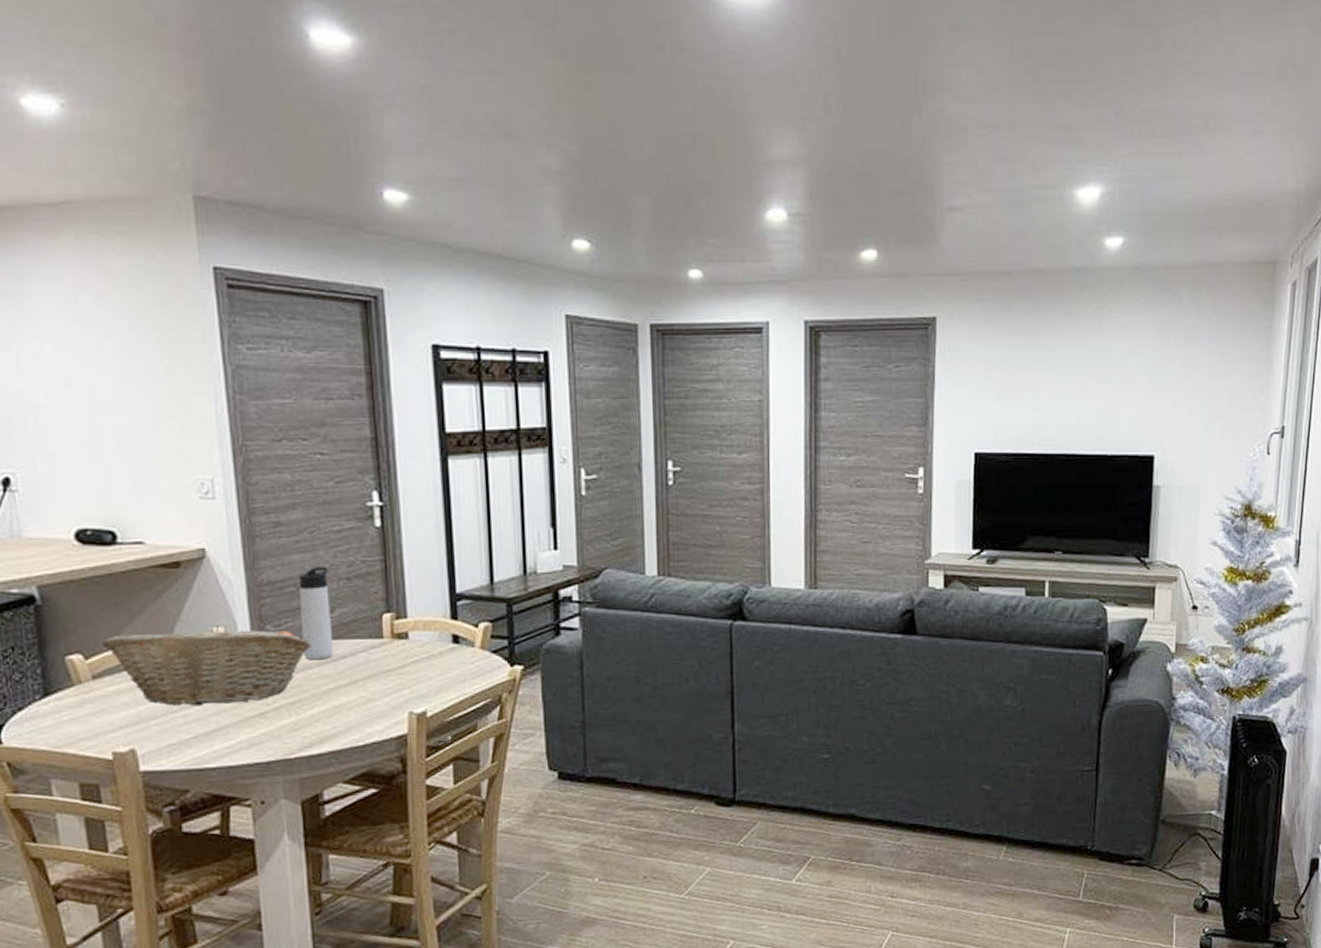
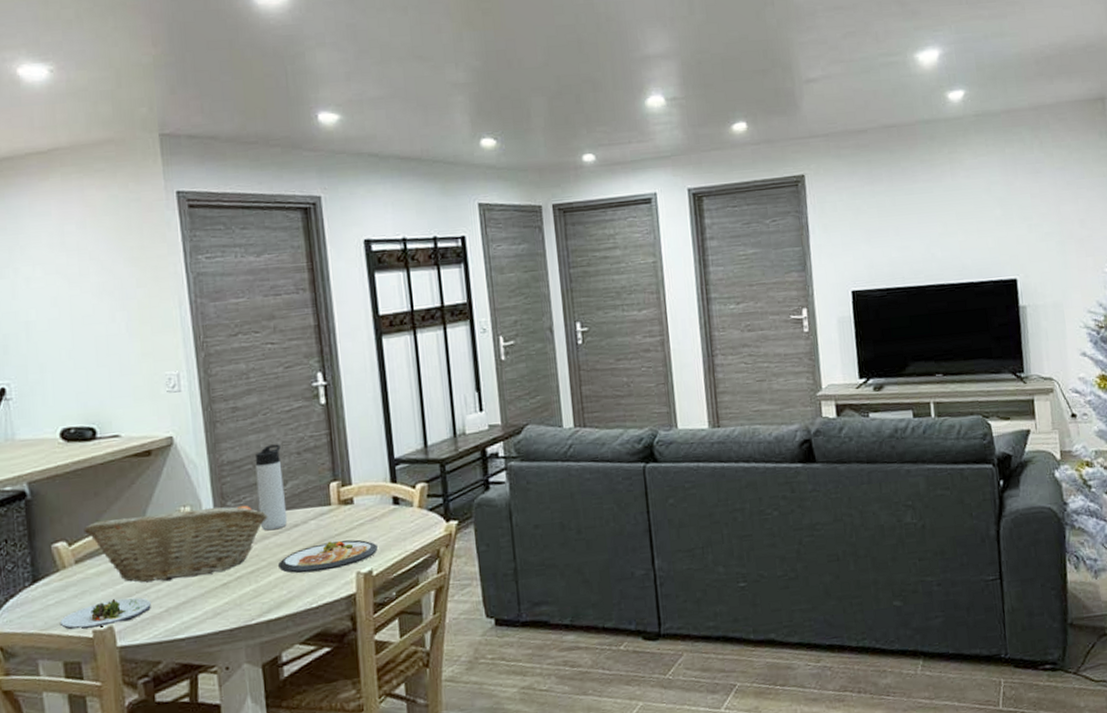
salad plate: none [74,720,178,751] -> present [59,597,151,630]
dish: none [322,676,433,709] -> present [278,539,378,574]

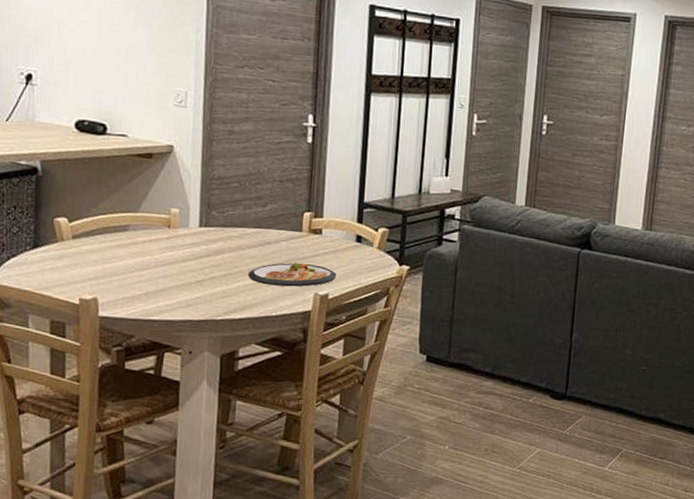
salad plate: present [59,597,151,630] -> none [51,275,133,297]
fruit basket: present [83,505,269,583] -> none [83,206,247,270]
thermos bottle: present [255,444,288,531] -> none [238,169,266,243]

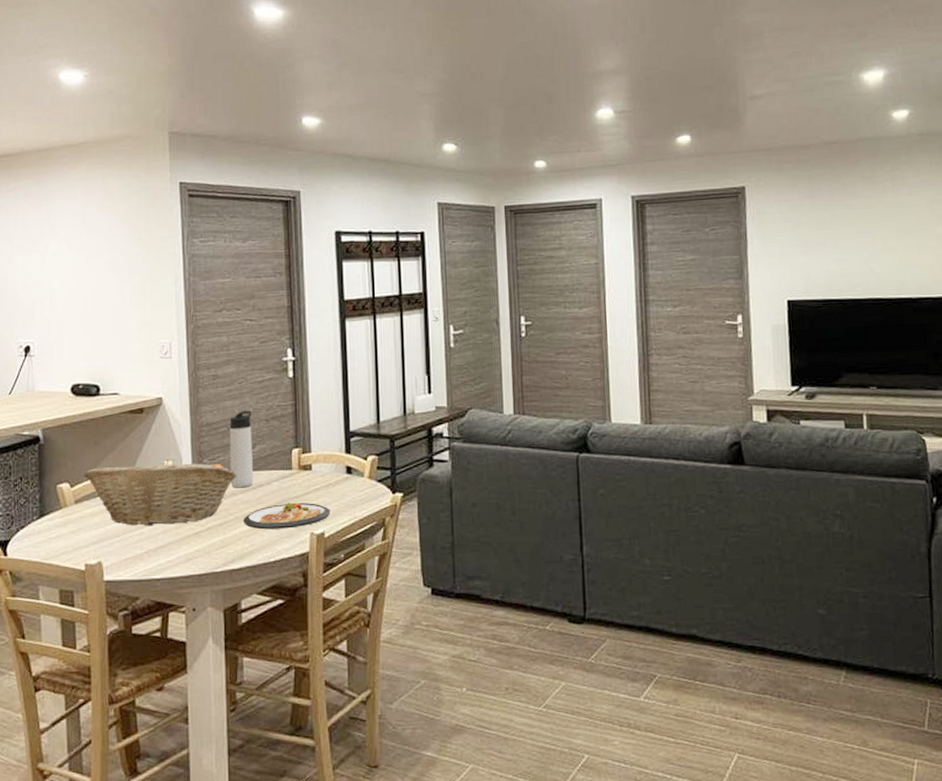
fruit basket: none [83,206,247,270] -> present [84,459,238,526]
thermos bottle: none [238,169,266,243] -> present [229,410,254,488]

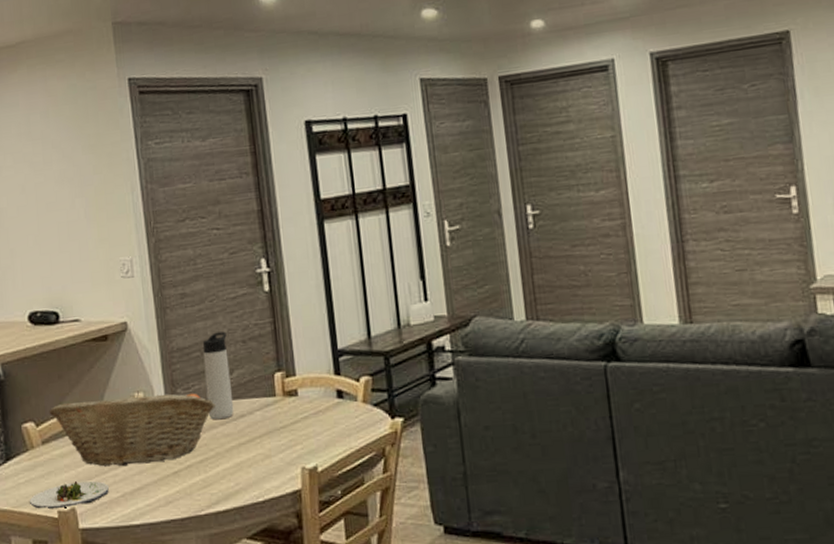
salad plate: none [58,538,134,563] -> present [29,481,109,510]
dish: present [244,502,330,530] -> none [226,433,322,466]

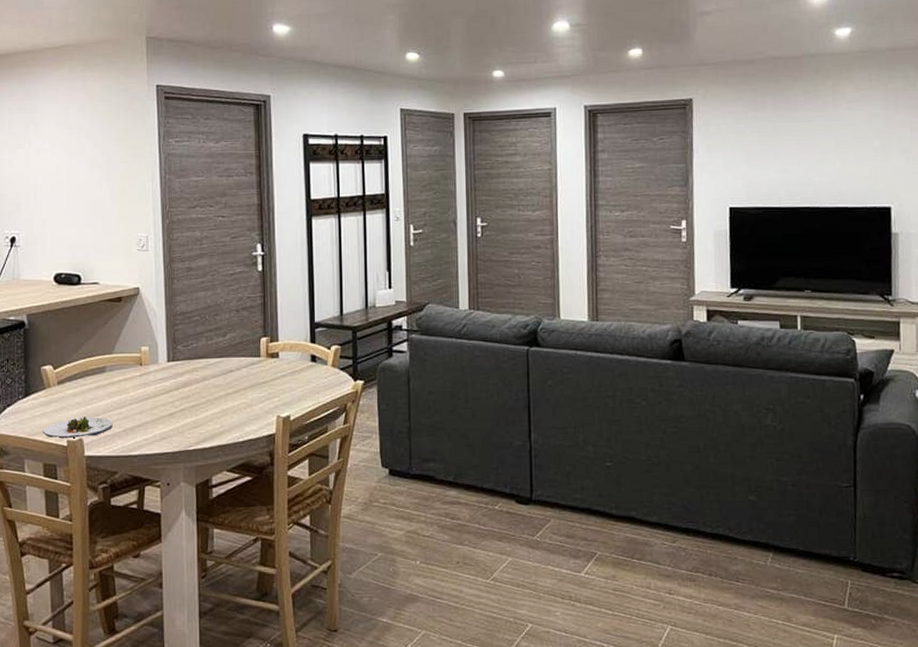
fruit basket: present [49,391,217,467] -> none [66,345,210,407]
thermos bottle: present [202,331,234,420] -> none [202,301,225,373]

